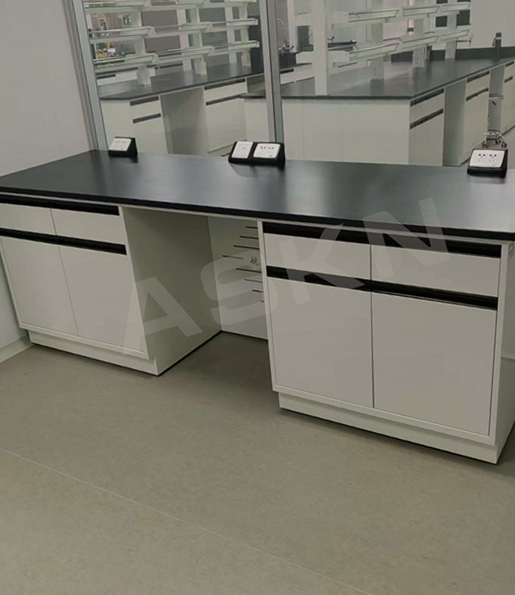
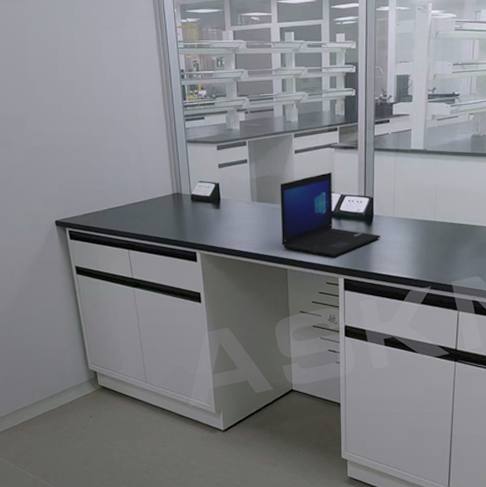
laptop: none [194,121,294,202] -> present [280,172,381,257]

